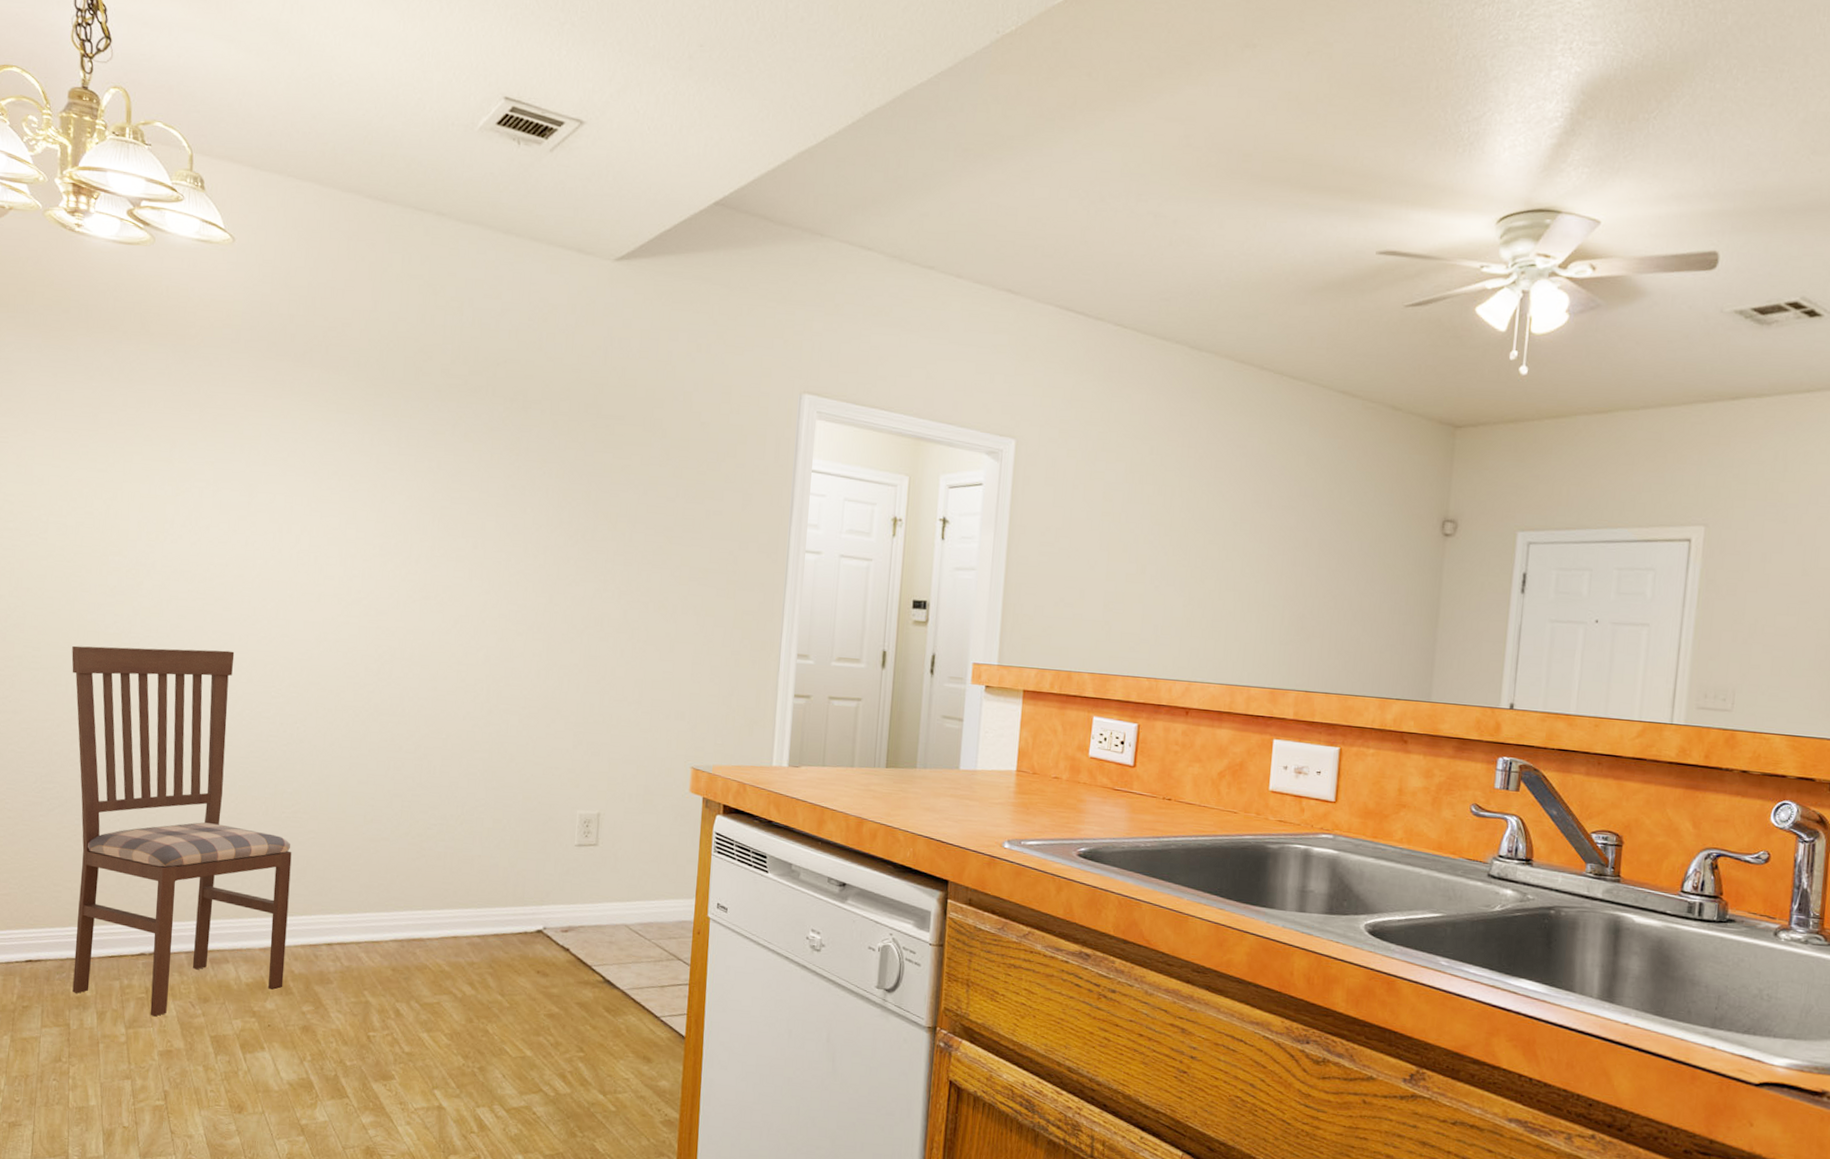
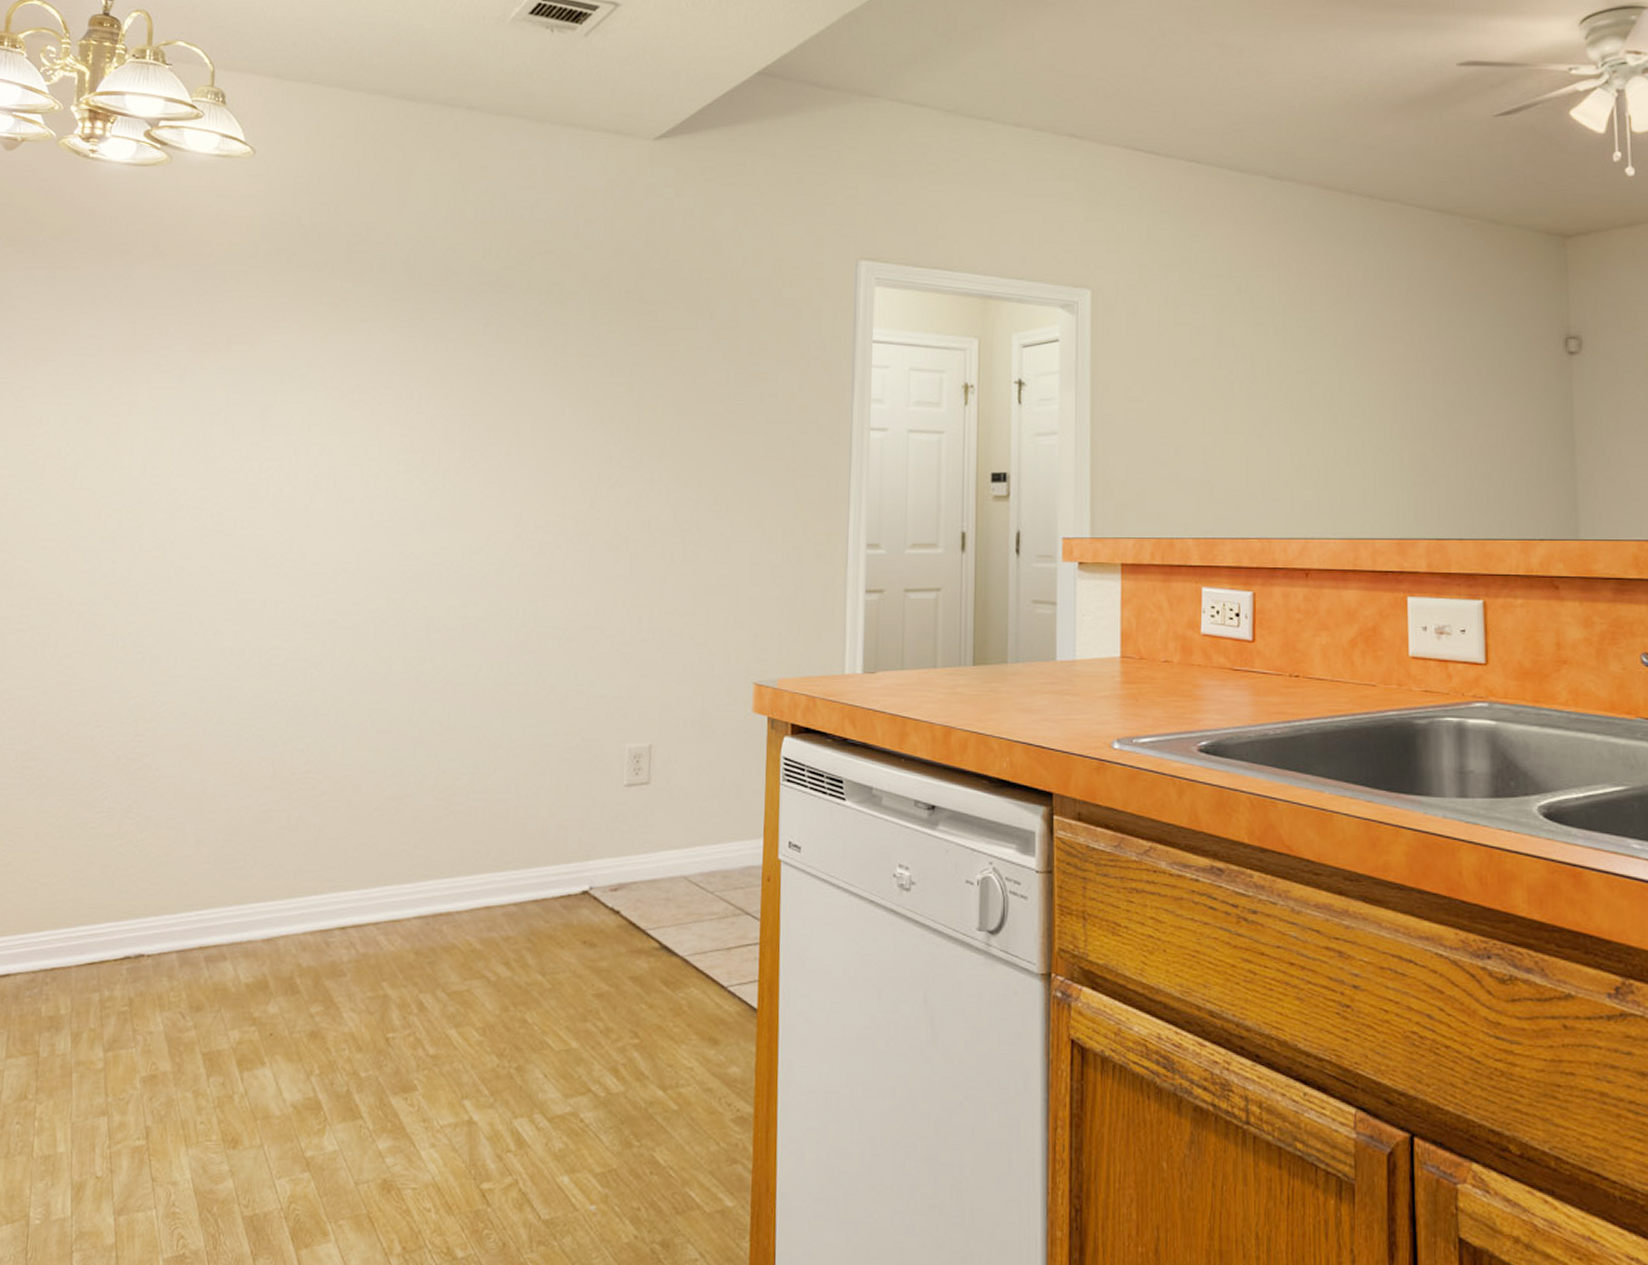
dining chair: present [71,645,292,1017] -> none [44,592,302,1034]

